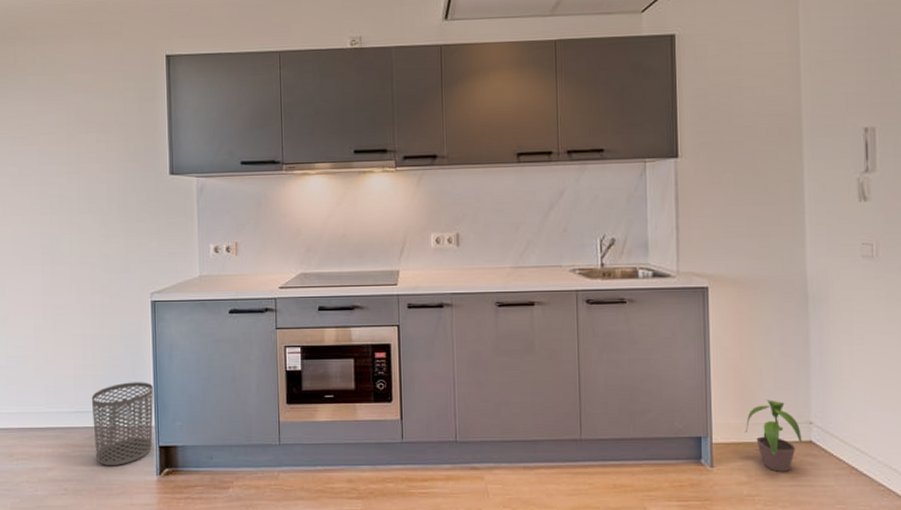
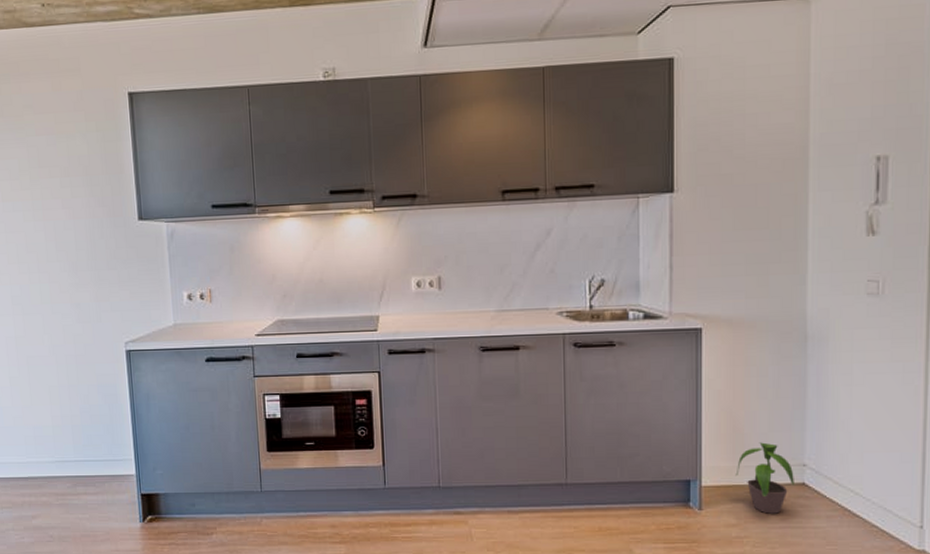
waste bin: present [91,382,153,465] -> none [71,431,135,513]

